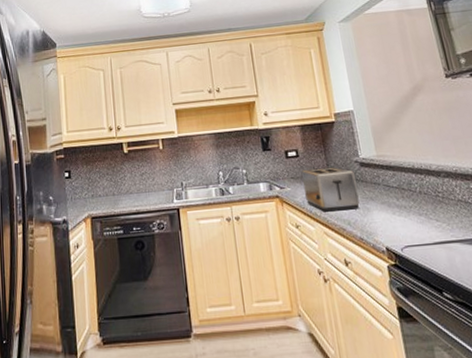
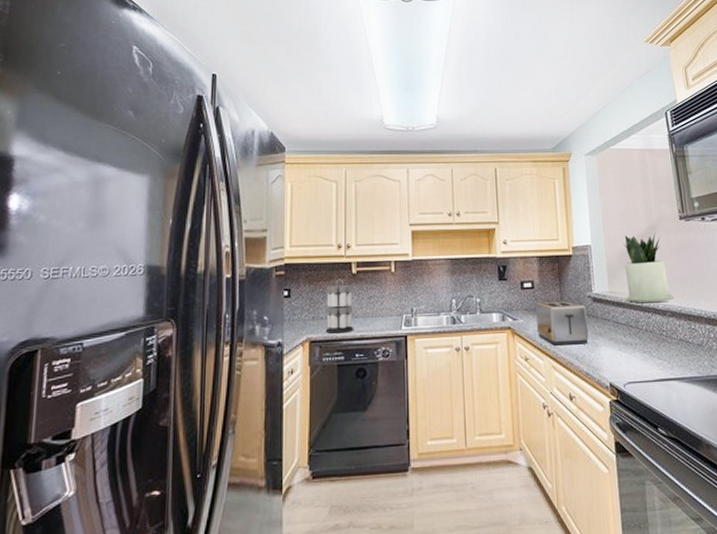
spice rack: none [102,159,129,210] -> present [325,279,353,334]
planter: none [387,92,448,166] -> present [623,232,675,304]

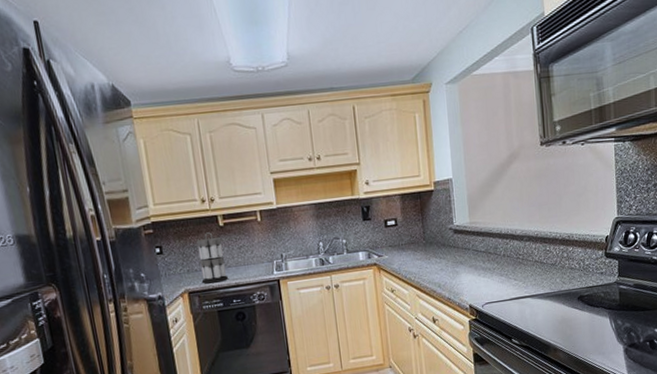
toaster: present [536,300,589,346] -> none [400,234,450,277]
planter: present [623,232,675,304] -> none [484,160,532,231]

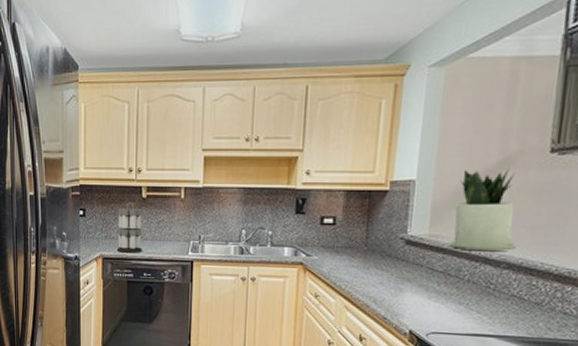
planter: none [484,160,532,231] -> present [448,167,518,252]

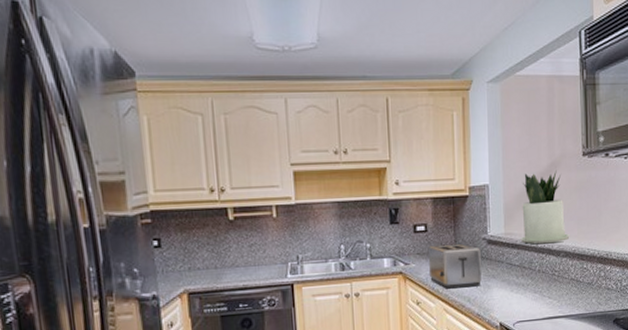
spice rack: present [116,202,143,253] -> none [201,226,235,285]
toaster: none [333,239,396,288] -> present [429,243,481,289]

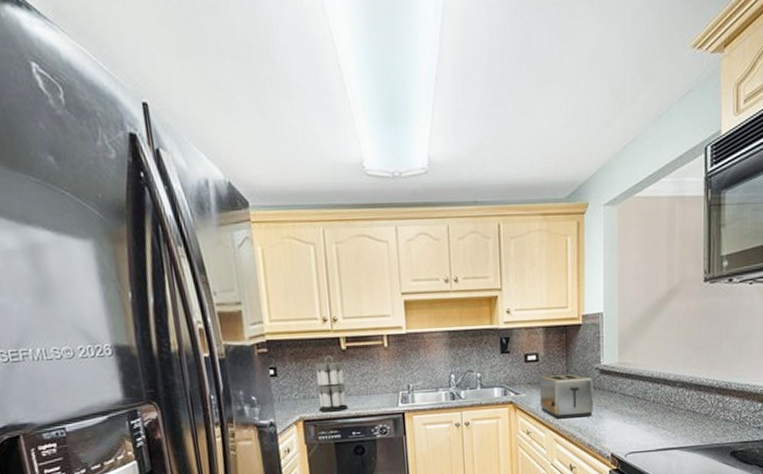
spice rack: none [201,226,235,285] -> present [315,355,348,413]
planter: present [520,169,570,245] -> none [635,296,687,375]

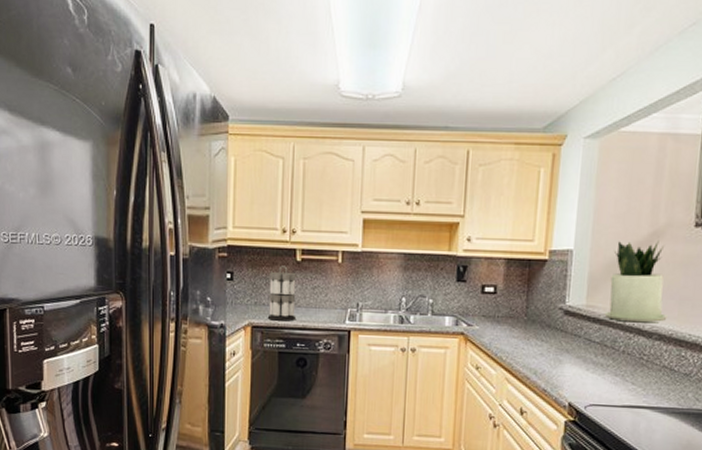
toaster: present [540,373,593,419] -> none [494,309,555,360]
planter: none [635,296,687,375] -> present [604,239,668,323]

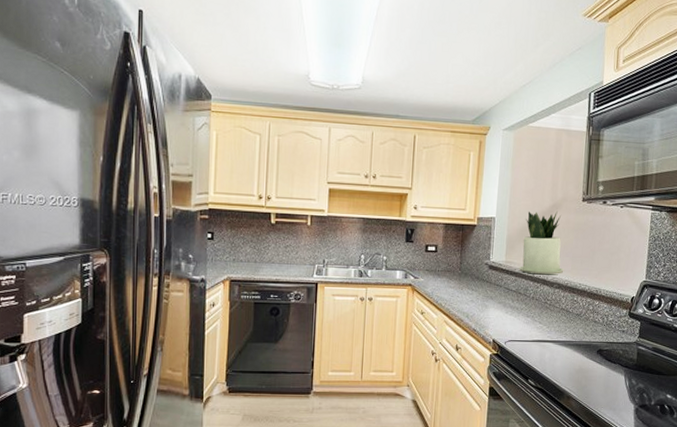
spice rack: present [267,266,297,321] -> none [244,227,271,276]

